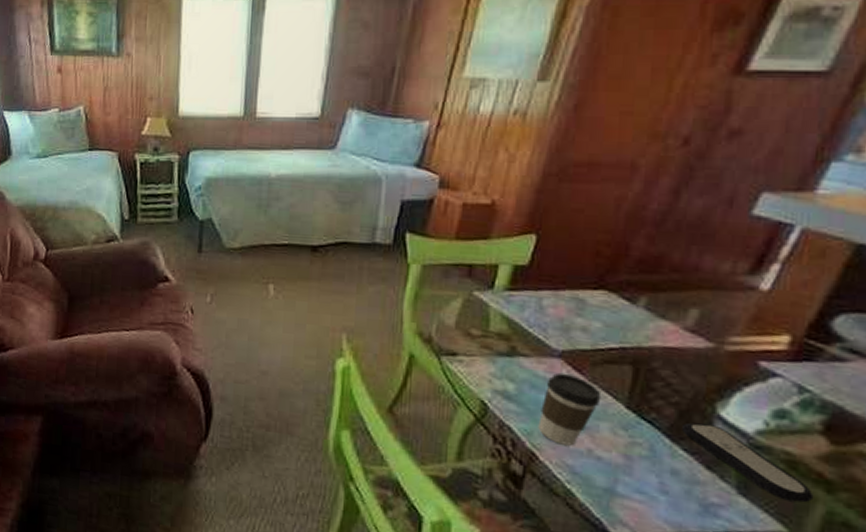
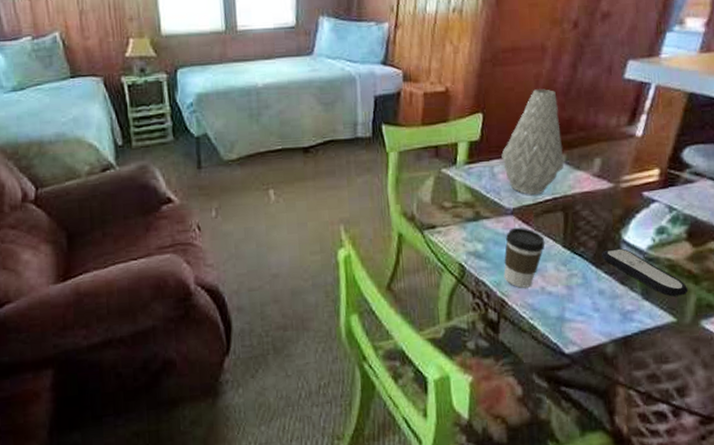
vase: none [555,215,645,340] -> present [501,89,564,195]

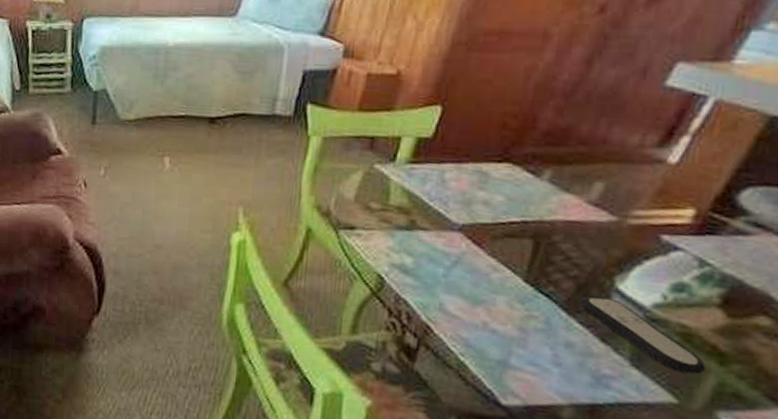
vase: present [501,89,564,195] -> none [458,85,554,213]
coffee cup: present [504,227,545,288] -> none [434,246,500,319]

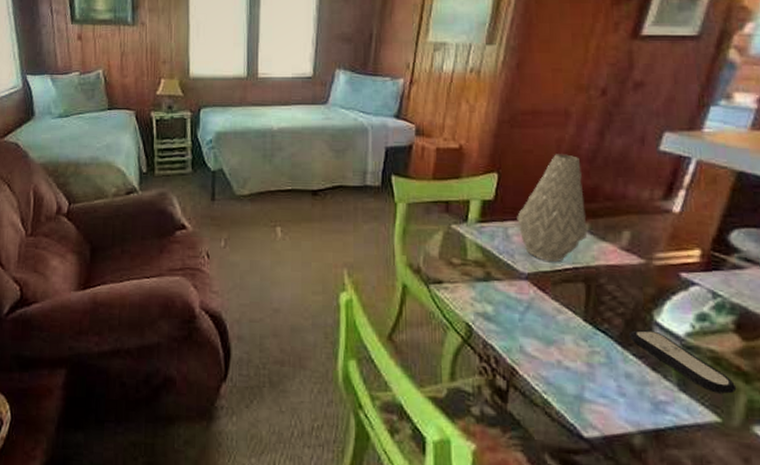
vase: none [458,85,554,213] -> present [517,154,588,262]

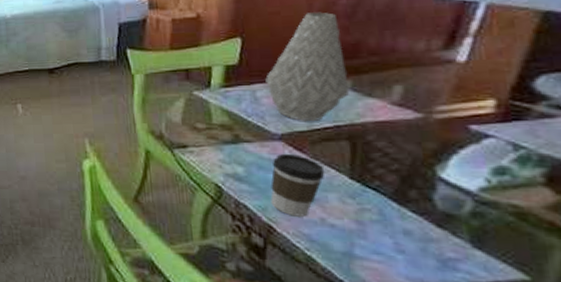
coffee cup: none [515,293,564,359] -> present [270,153,325,217]
remote control: present [630,330,737,394] -> none [407,186,550,251]

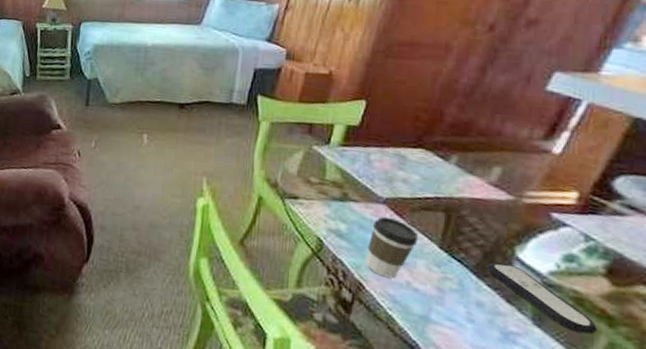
vase: present [265,12,350,121] -> none [381,86,457,190]
remote control: none [407,186,550,251] -> present [486,262,598,335]

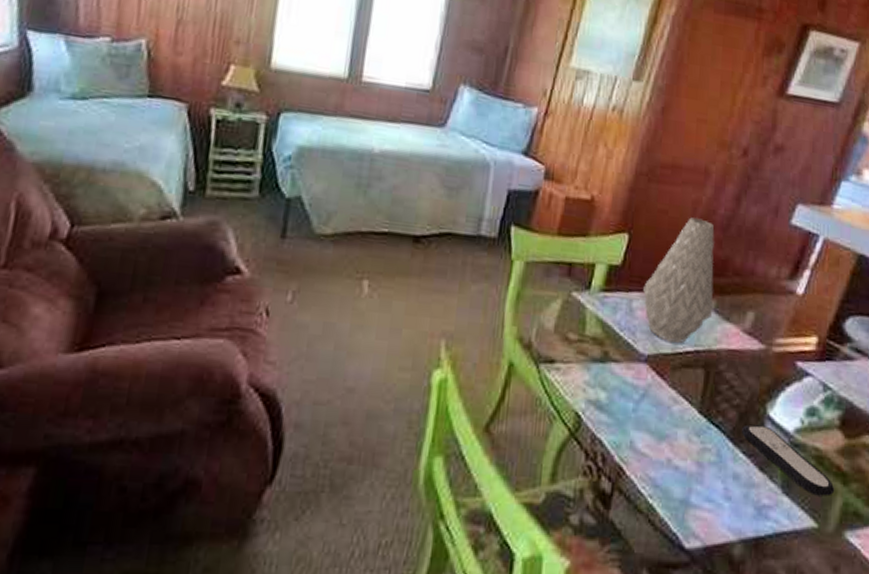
coffee cup: present [365,216,419,278] -> none [625,378,679,457]
vase: none [381,86,457,190] -> present [643,217,715,343]

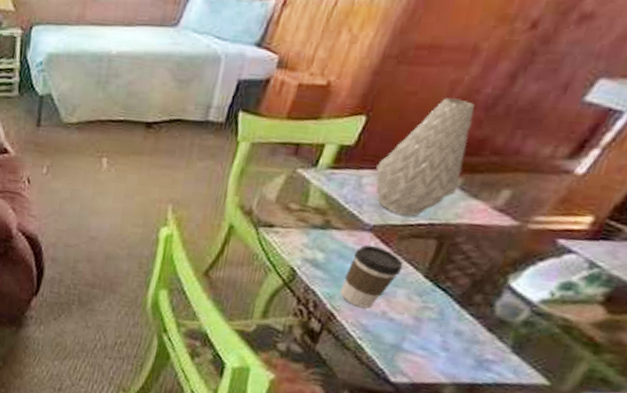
coffee cup: none [625,378,679,457] -> present [339,245,403,308]
remote control: present [742,424,835,497] -> none [472,291,581,362]

